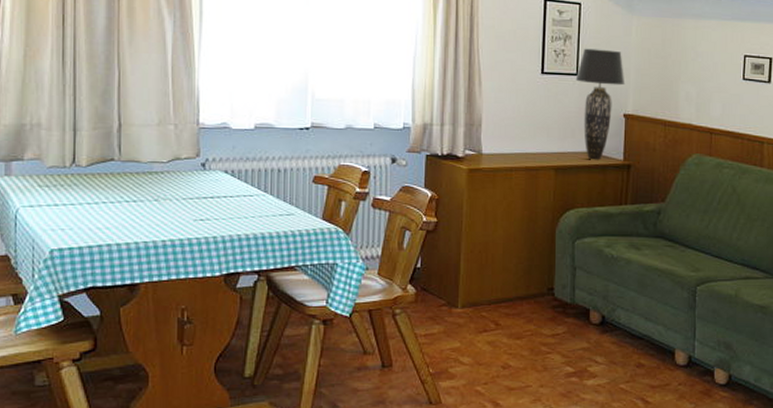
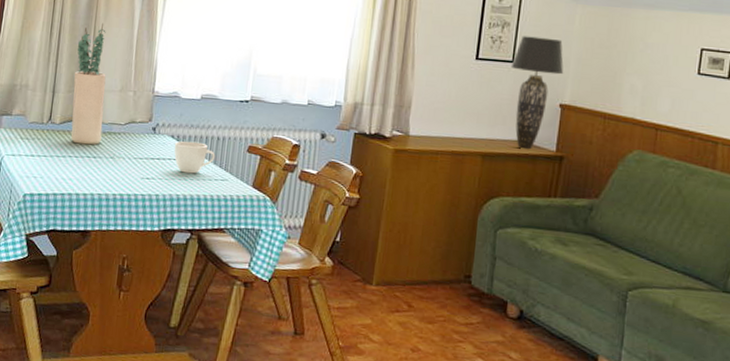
vase: none [99,48,141,188] -> present [71,23,106,145]
cup: none [229,175,278,211] -> present [174,141,216,174]

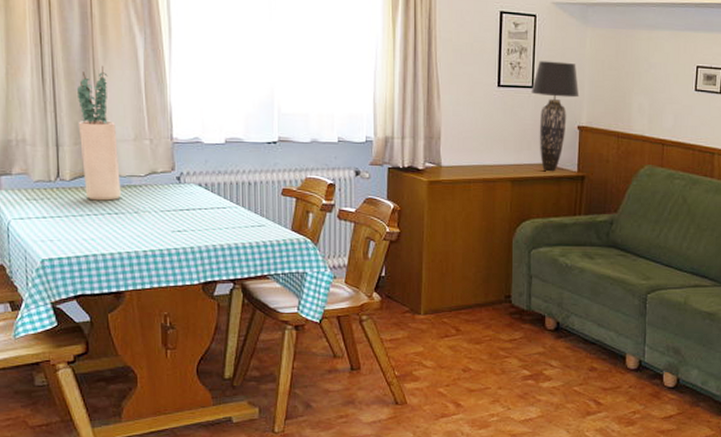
cup: present [174,141,216,174] -> none [203,188,249,222]

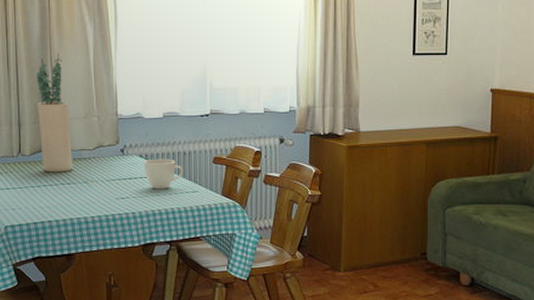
cup: none [203,188,249,222] -> present [143,158,184,189]
table lamp: present [531,61,580,172] -> none [444,28,492,134]

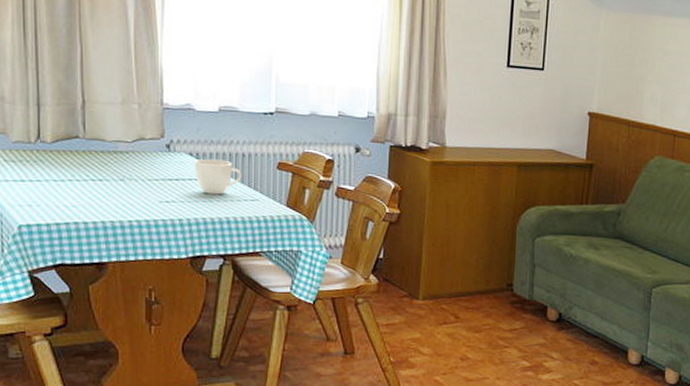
vase: present [37,52,73,173] -> none [62,22,106,167]

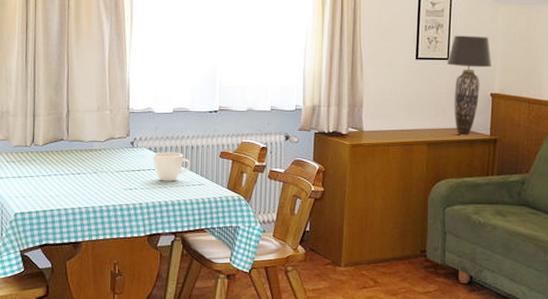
table lamp: none [541,42,591,159] -> present [446,35,492,136]

